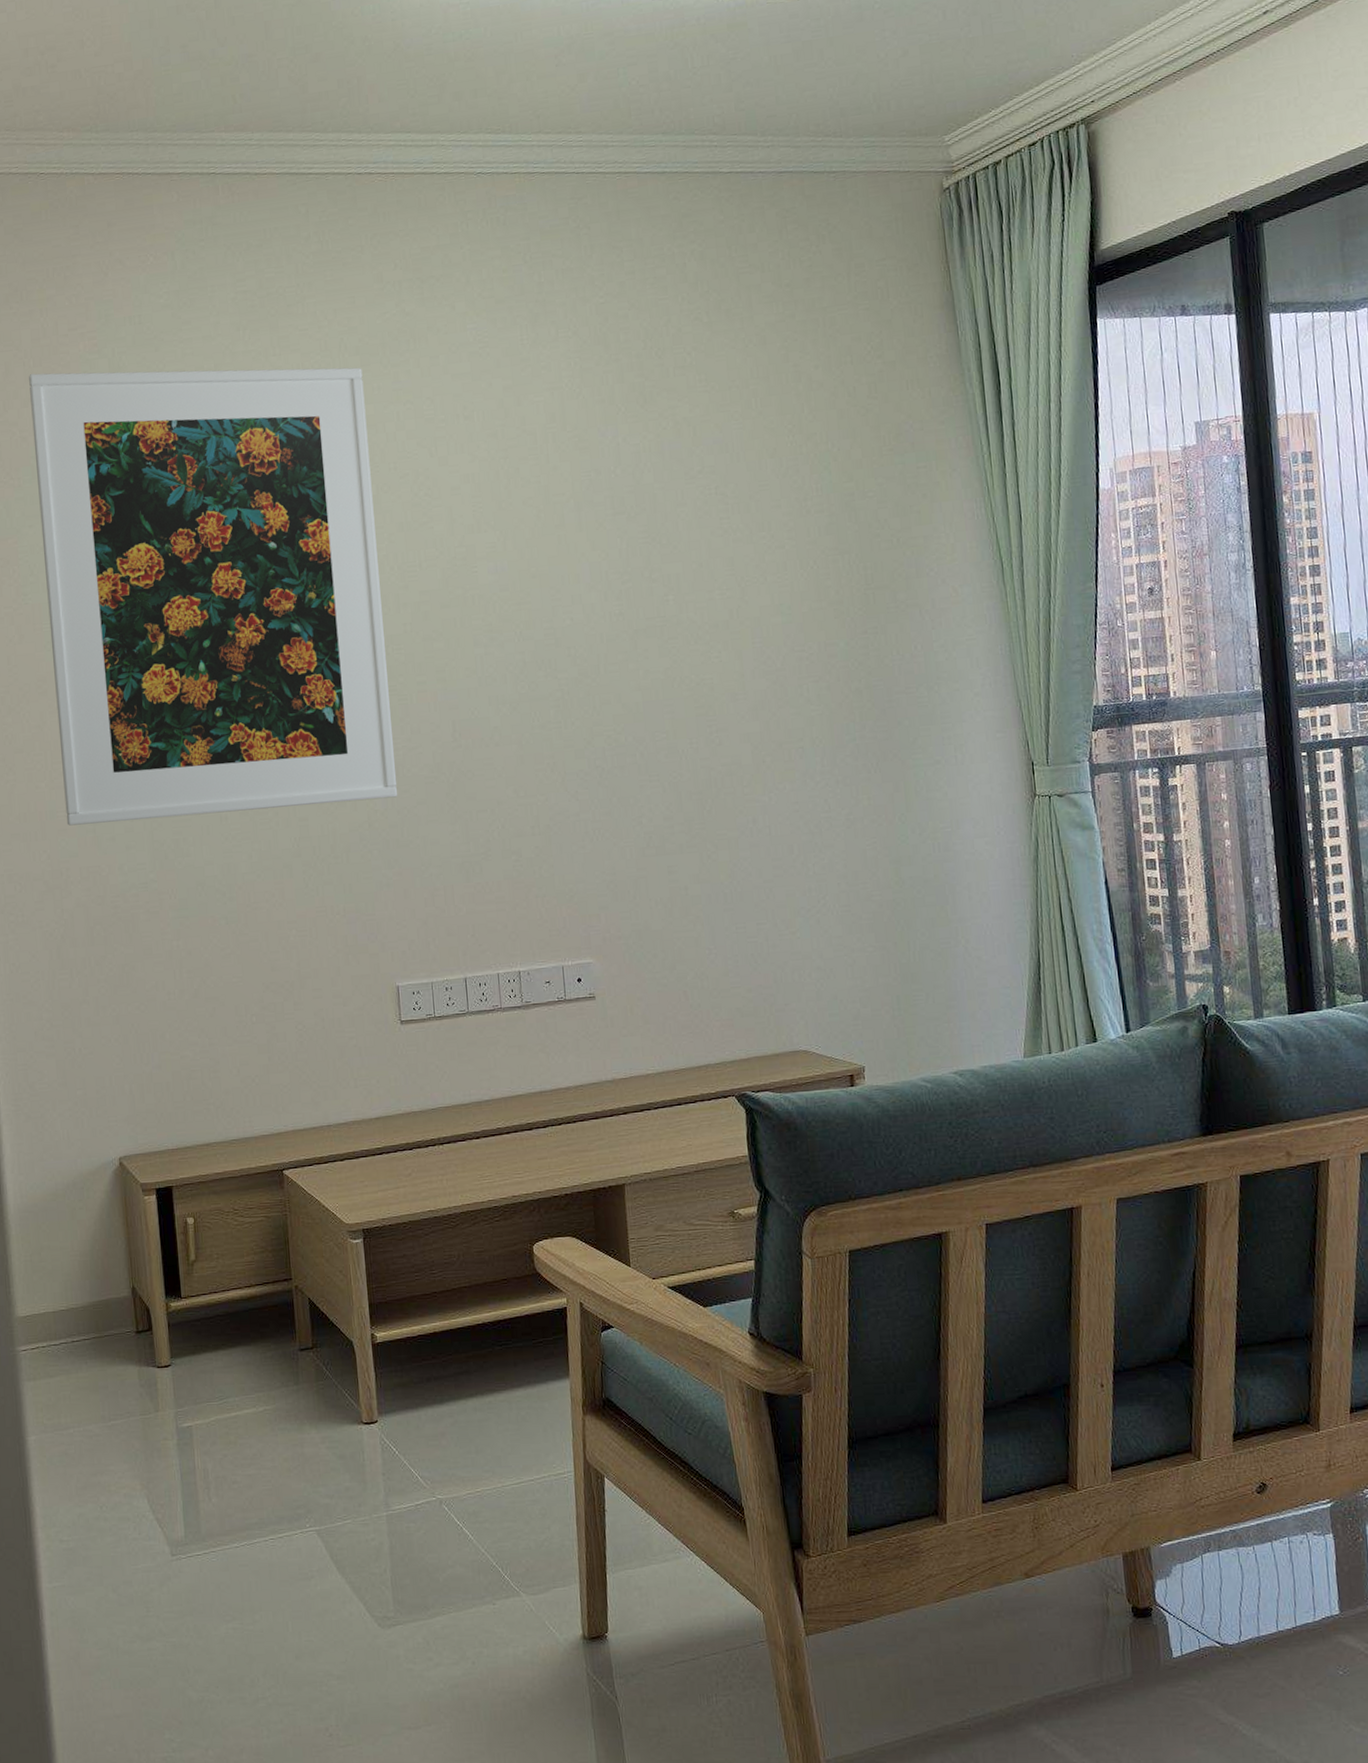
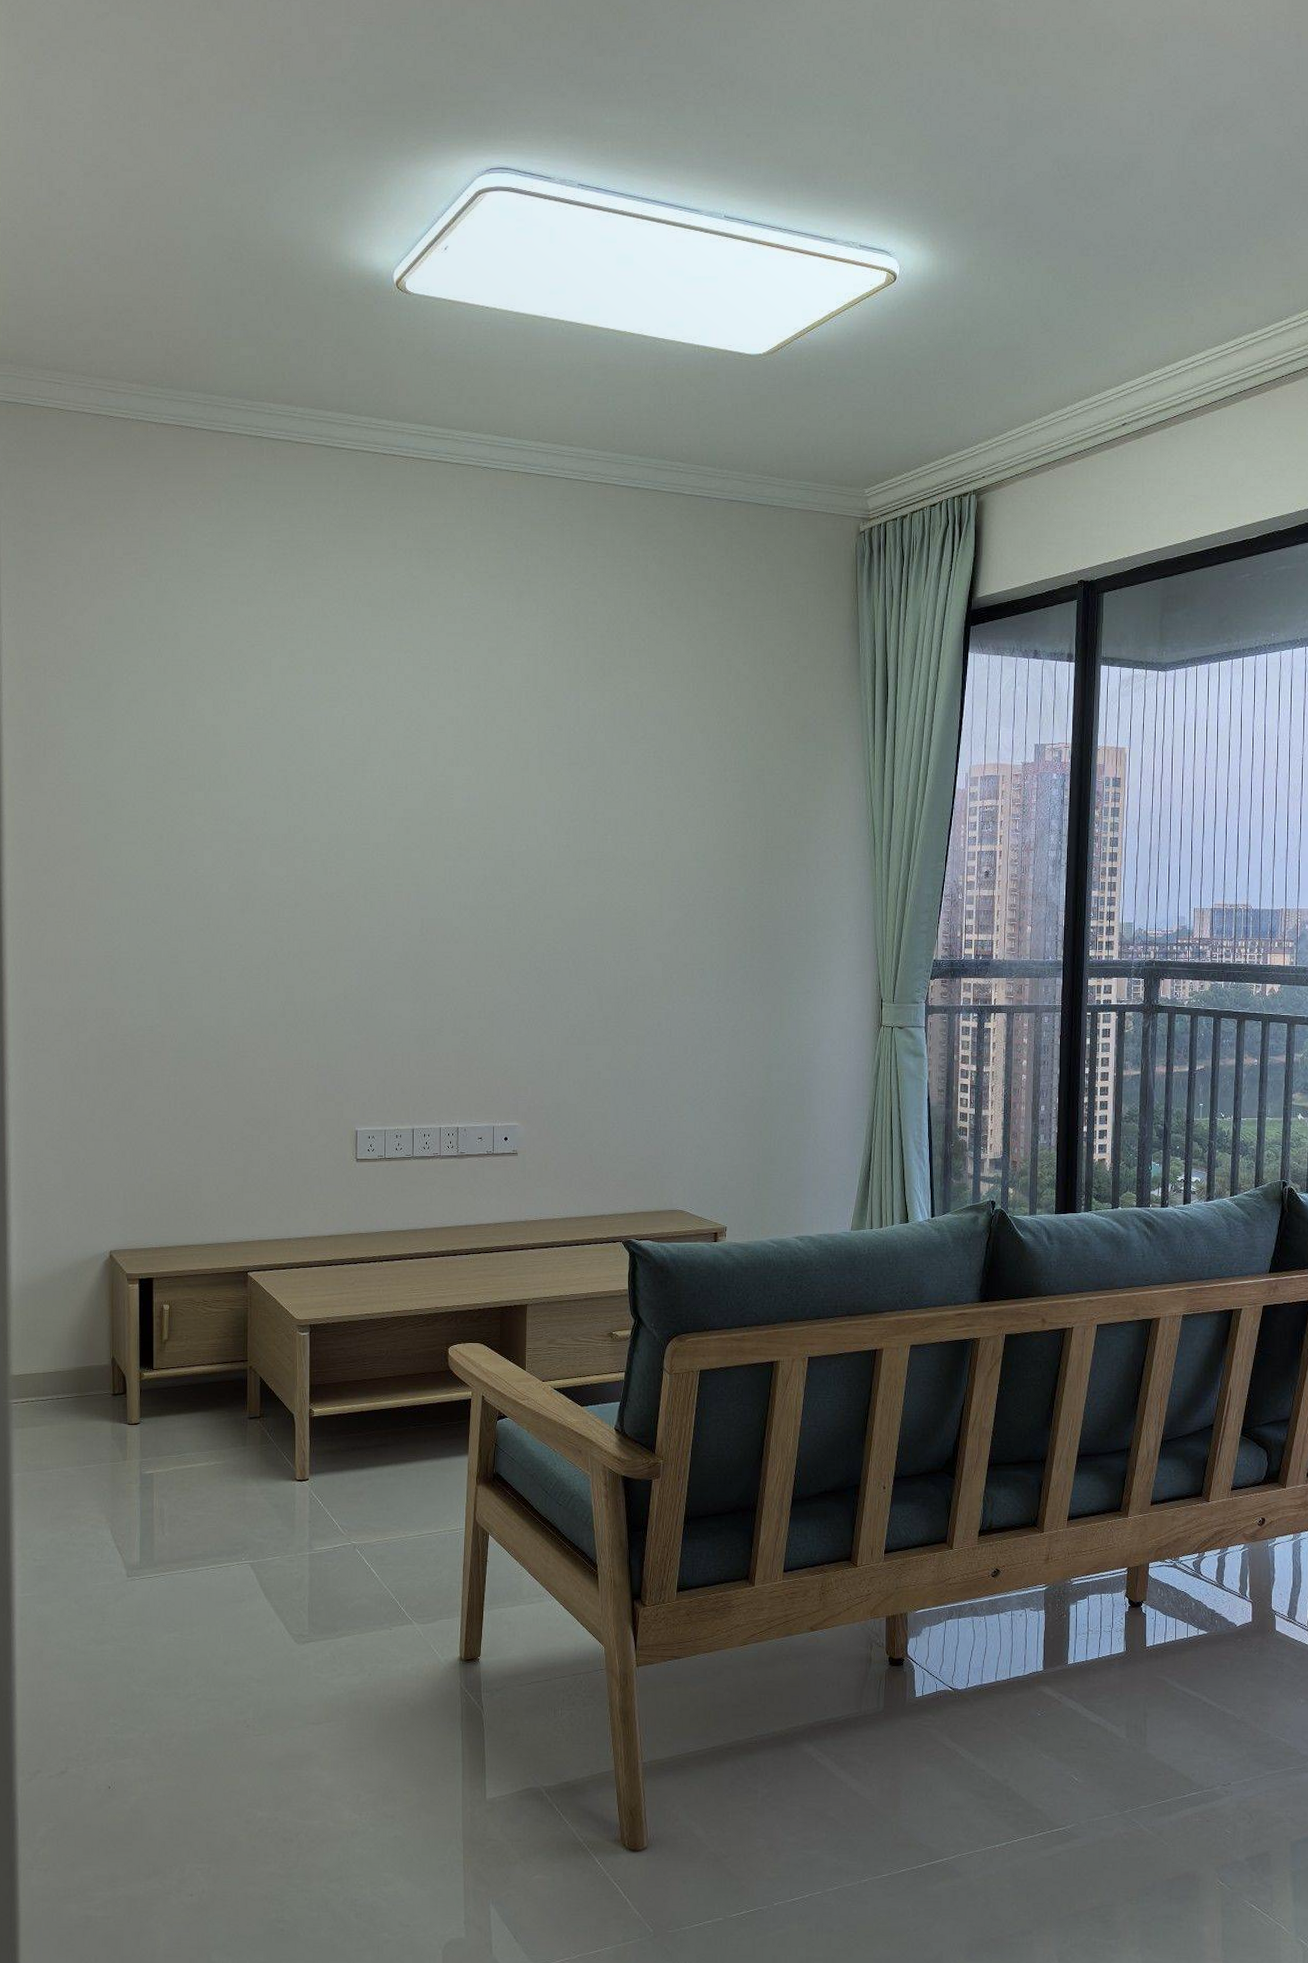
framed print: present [29,367,398,826] -> none [85,588,372,977]

